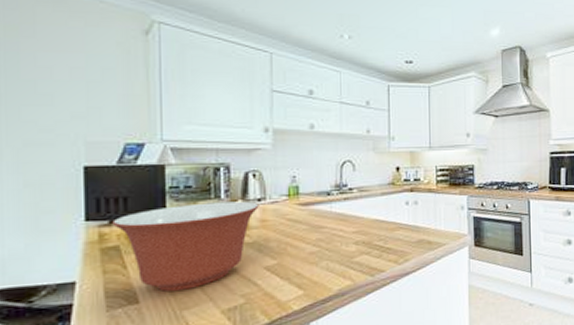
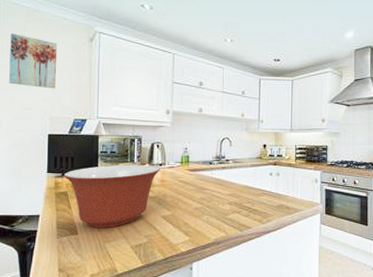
wall art: none [11,21,93,102] -> present [9,33,58,89]

